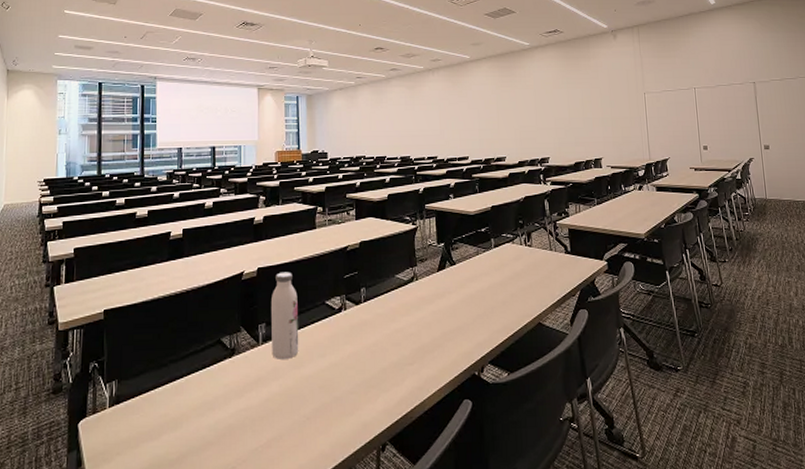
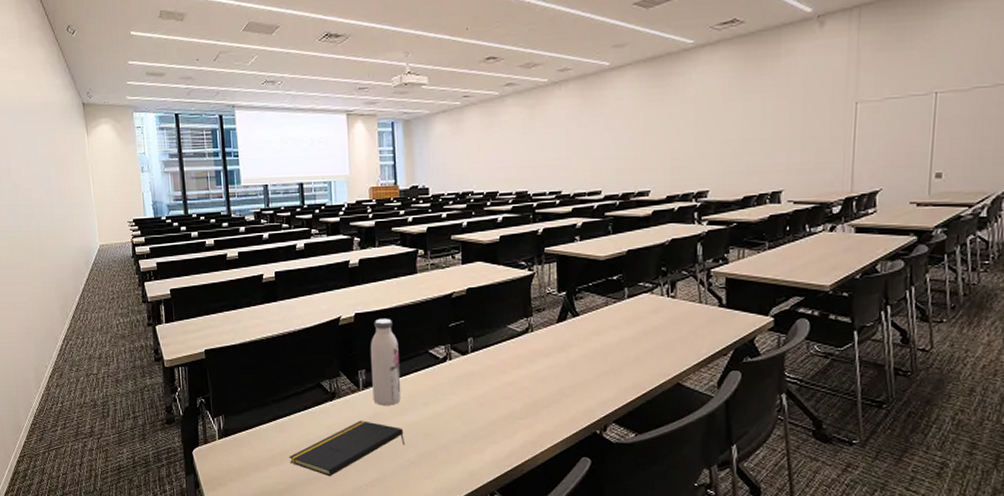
notepad: none [183,376,302,441] -> present [289,420,406,477]

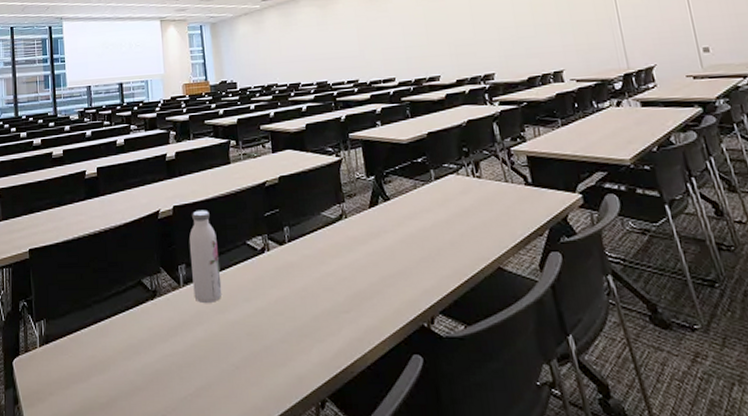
notepad: present [289,420,406,477] -> none [110,320,229,387]

